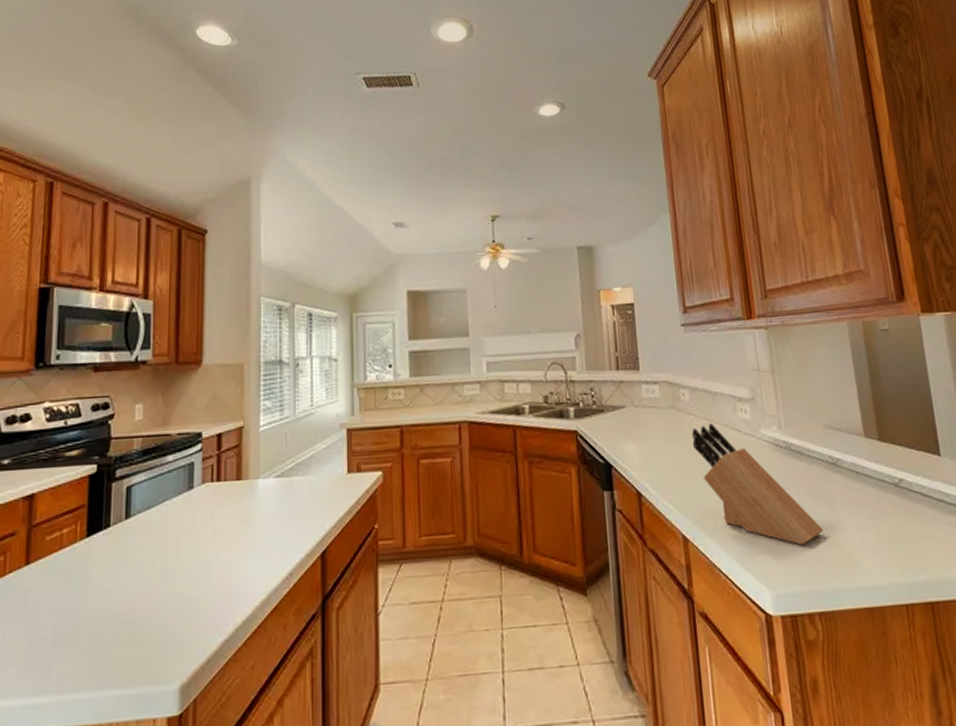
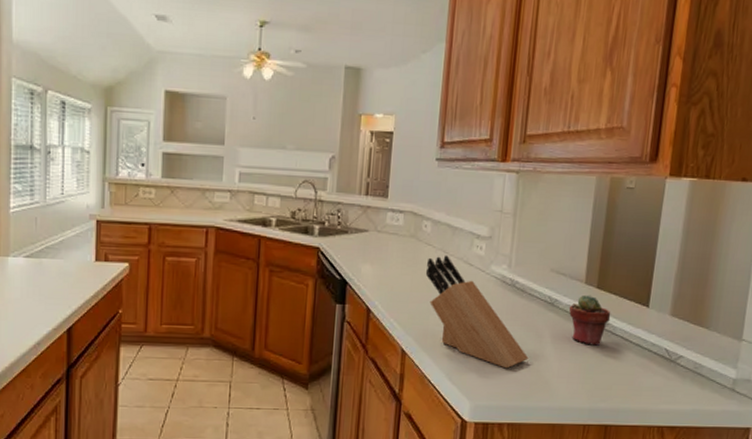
potted succulent: none [854,449,903,507] -> present [569,295,611,346]

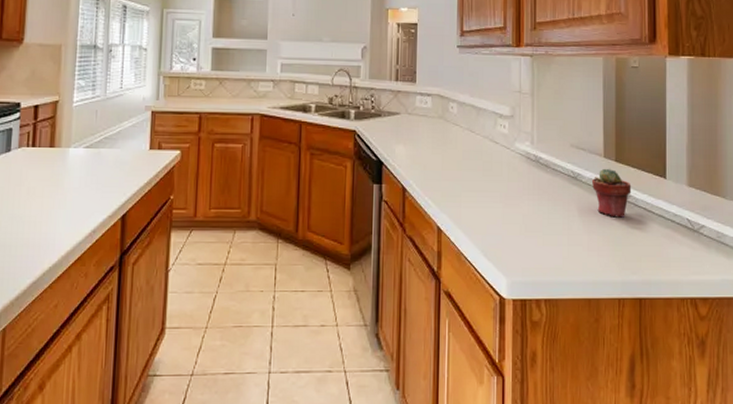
knife block: present [425,255,529,369] -> none [455,134,559,243]

